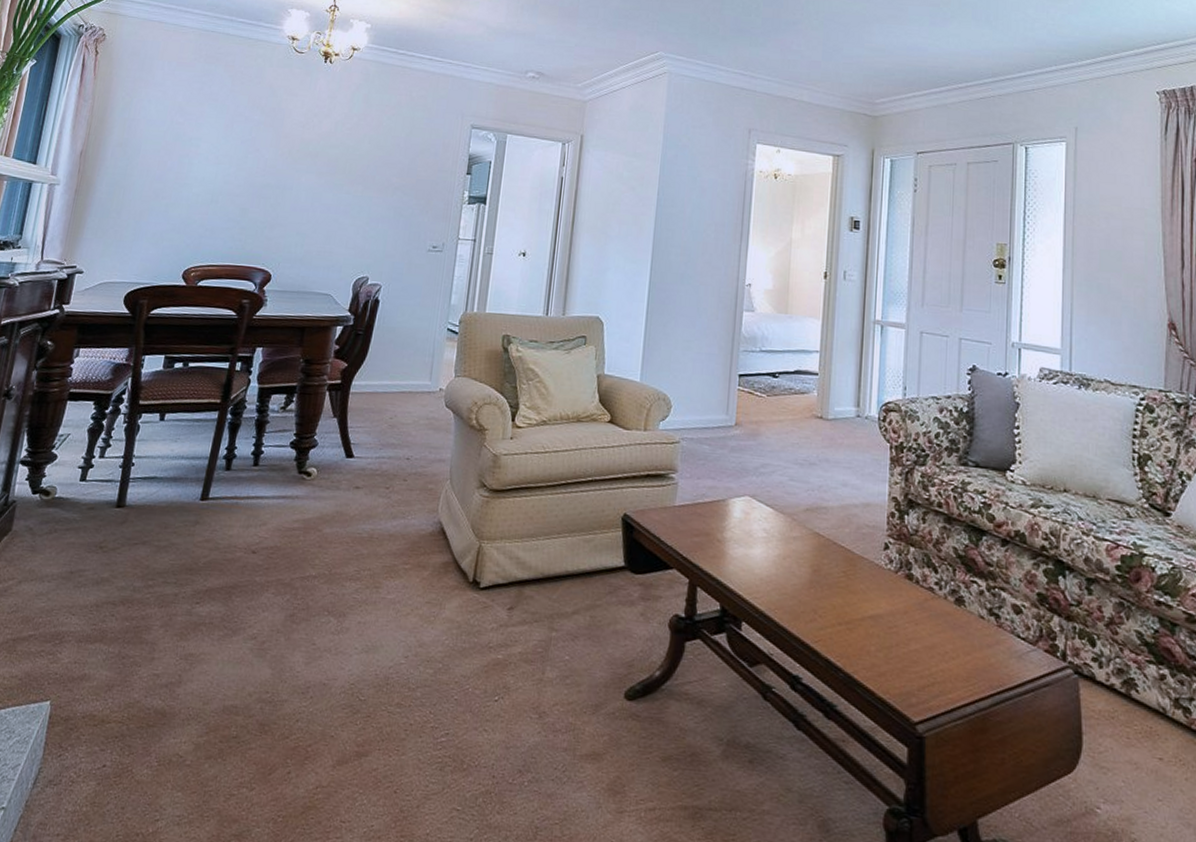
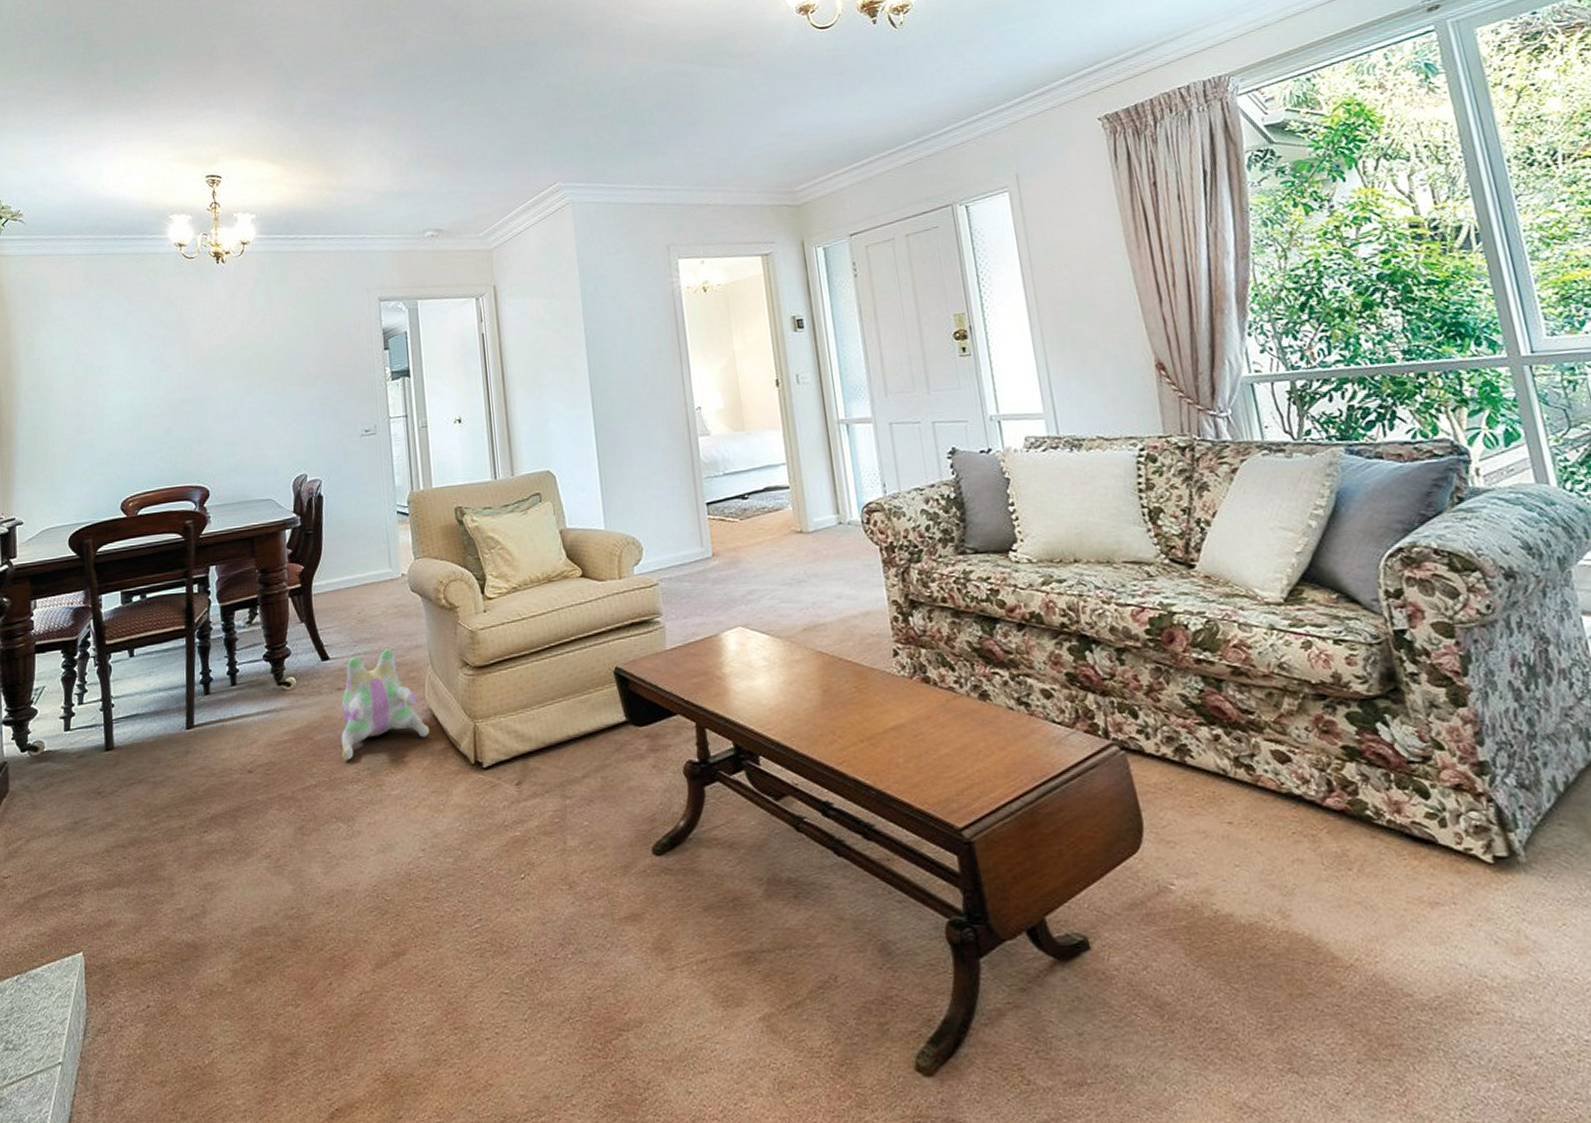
plush toy: none [346,457,436,558] -> present [341,648,429,760]

